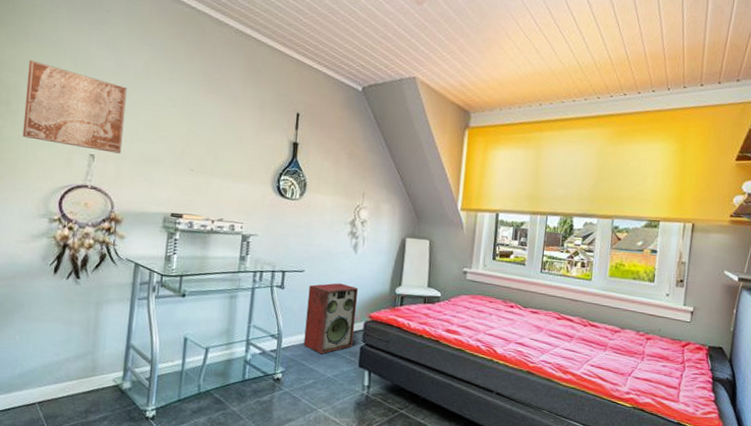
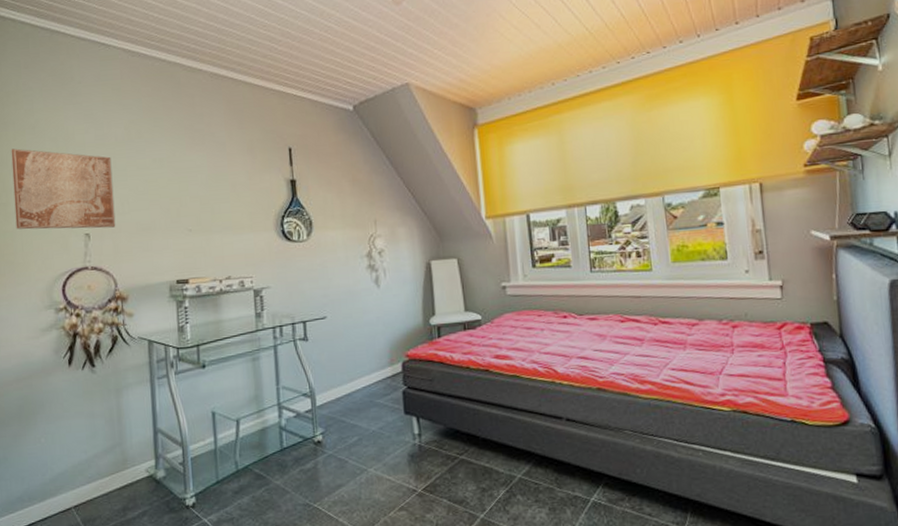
speaker: present [303,283,359,355] -> none [334,324,394,407]

